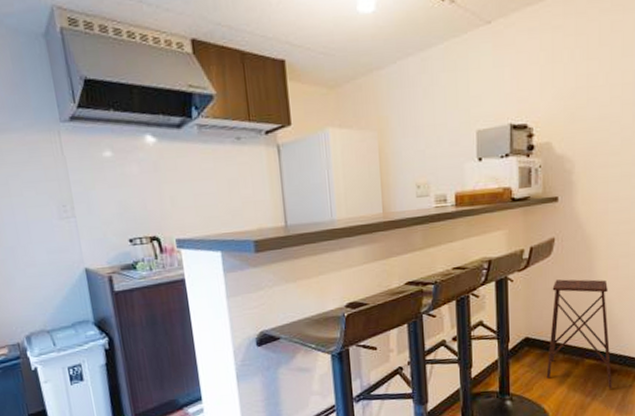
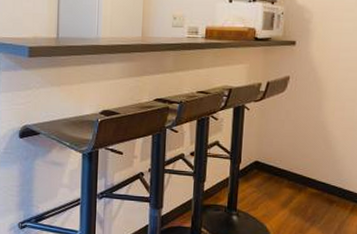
side table: present [546,279,612,389] -> none [271,113,334,218]

